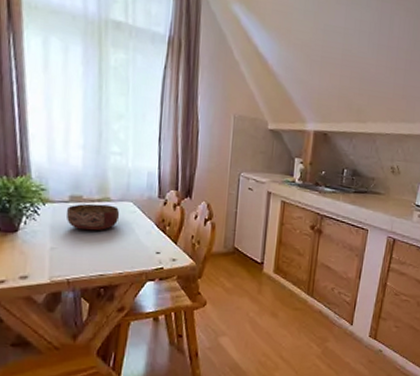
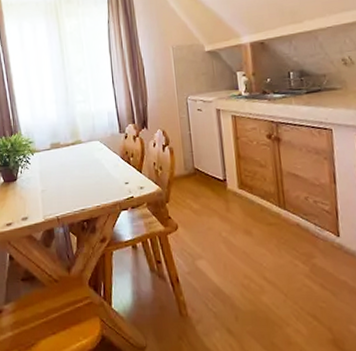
bowl: present [66,203,120,231] -> none [49,146,91,172]

